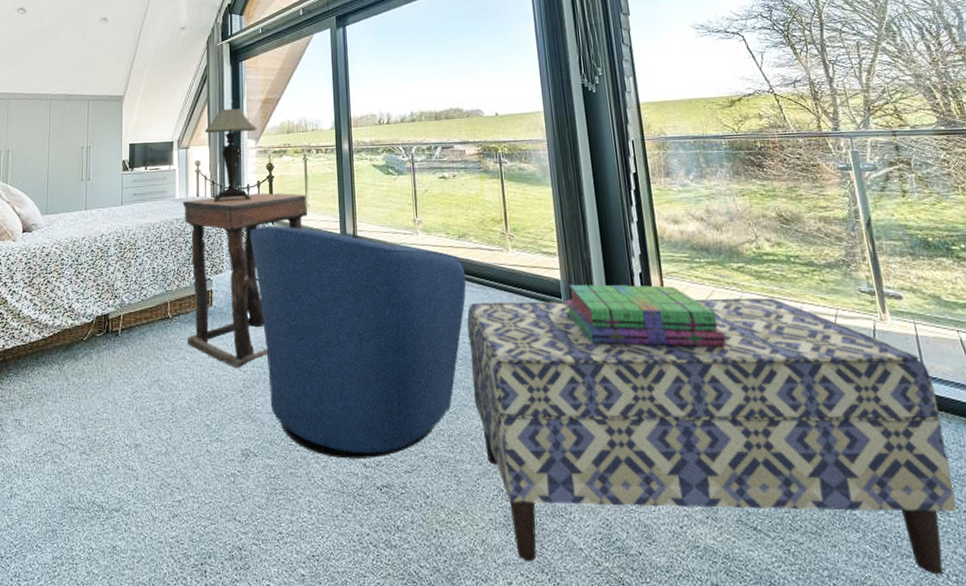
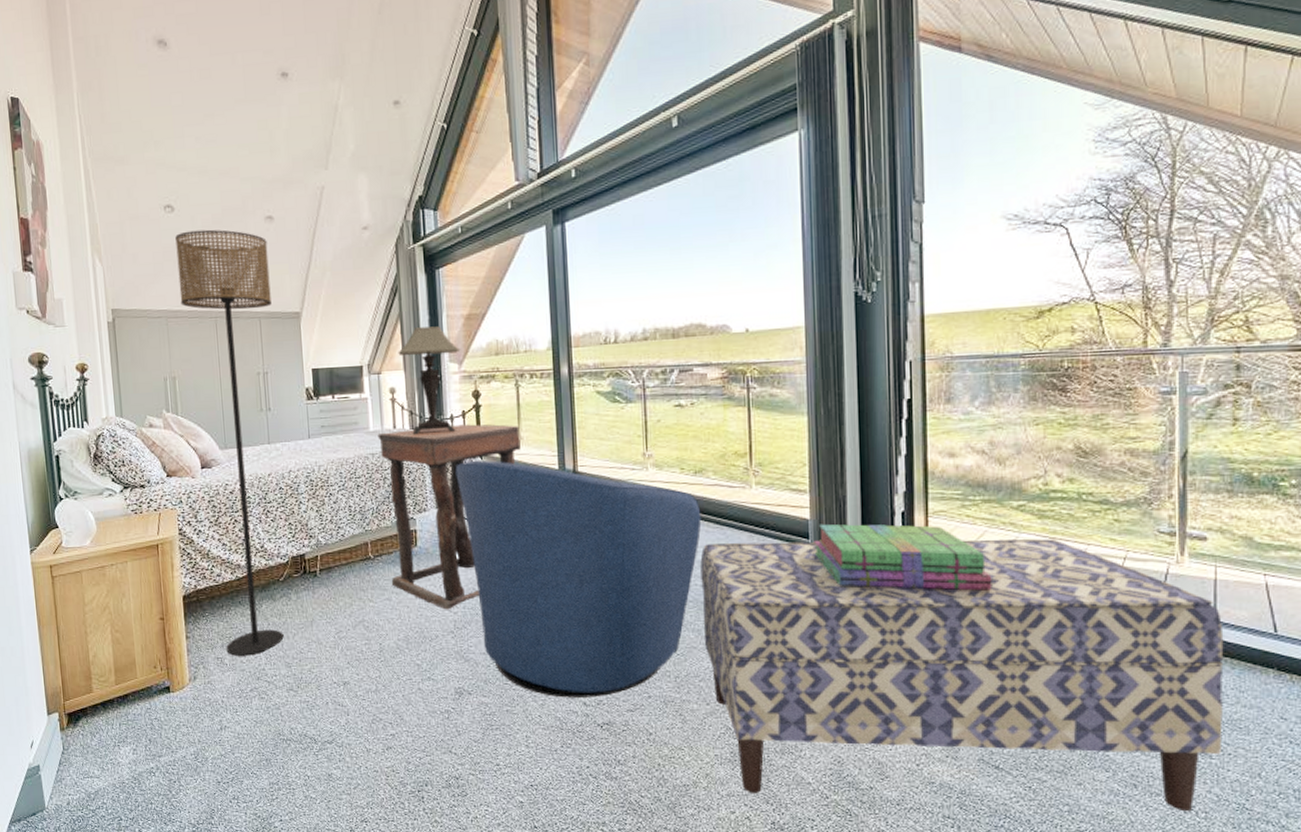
floor lamp: none [22,27,101,418] -> present [175,229,284,656]

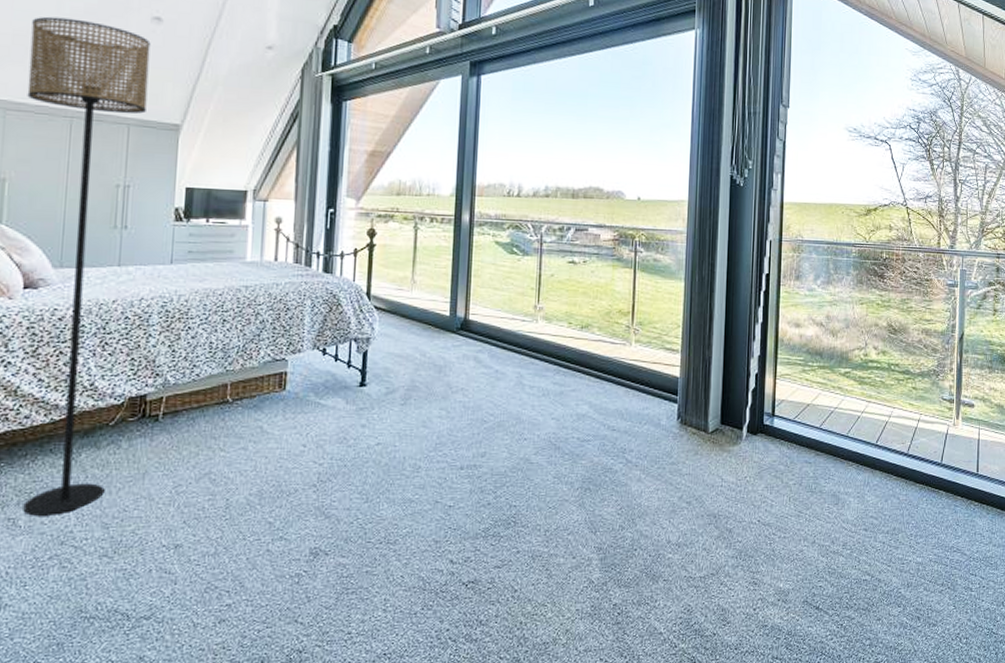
side table: present [377,424,521,610] -> none [249,262,414,461]
table lamp: present [398,326,461,435] -> none [290,157,360,270]
armchair: present [455,460,702,698] -> none [339,301,584,556]
bench: present [700,538,1224,812] -> none [576,398,983,648]
stack of books: present [814,524,992,591] -> none [681,382,822,447]

